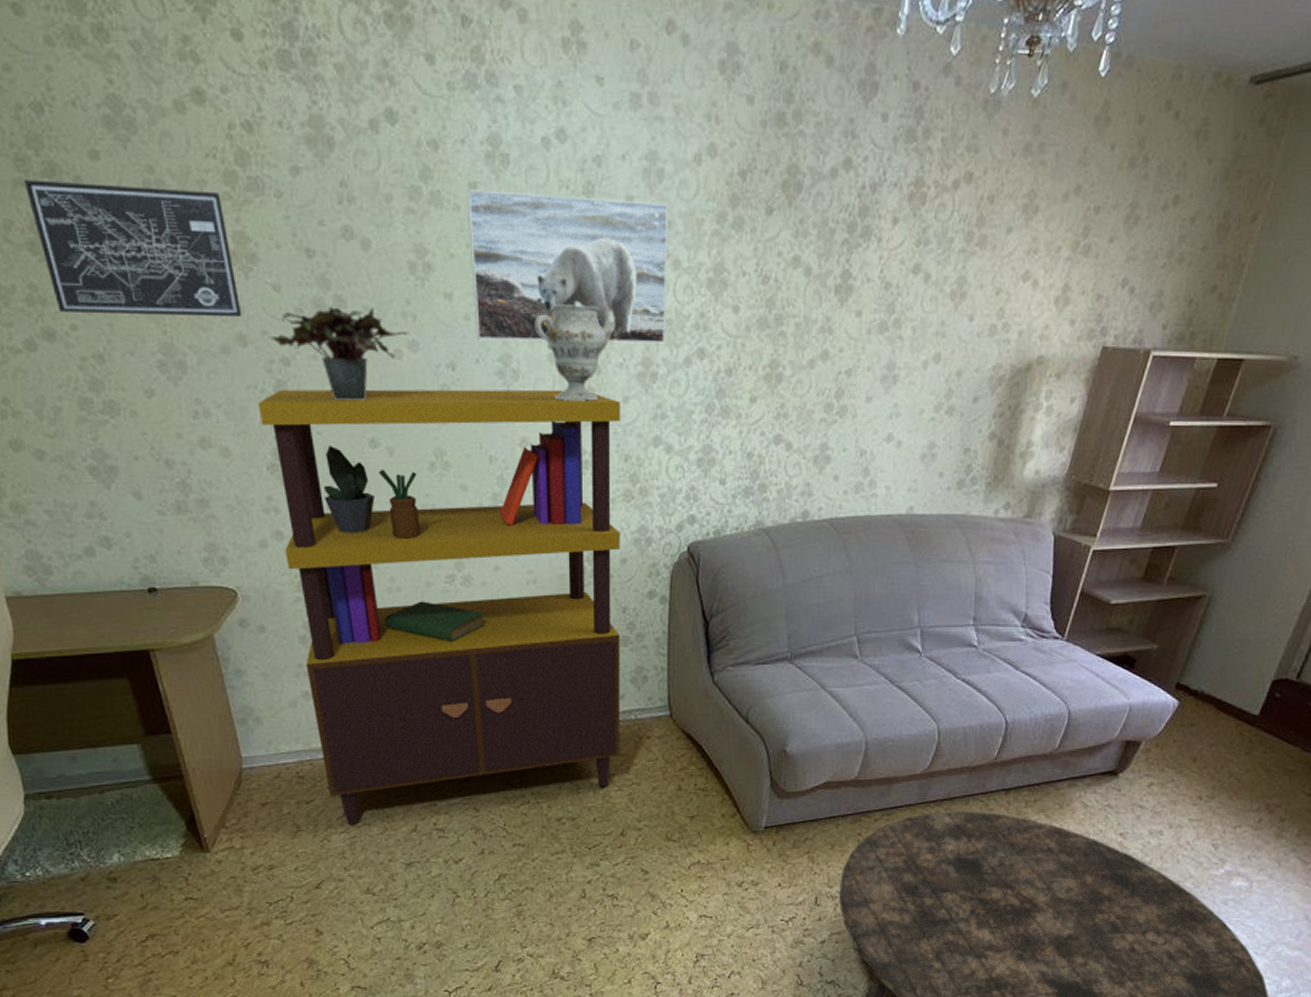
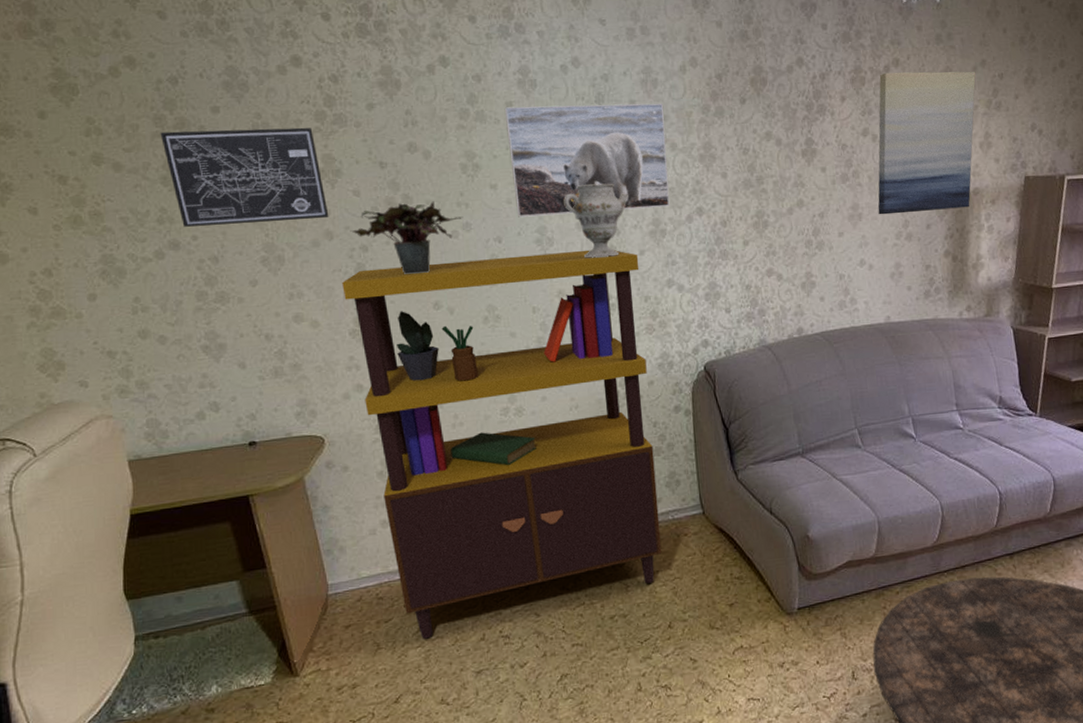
wall art: none [918,190,1067,380] -> present [878,71,976,215]

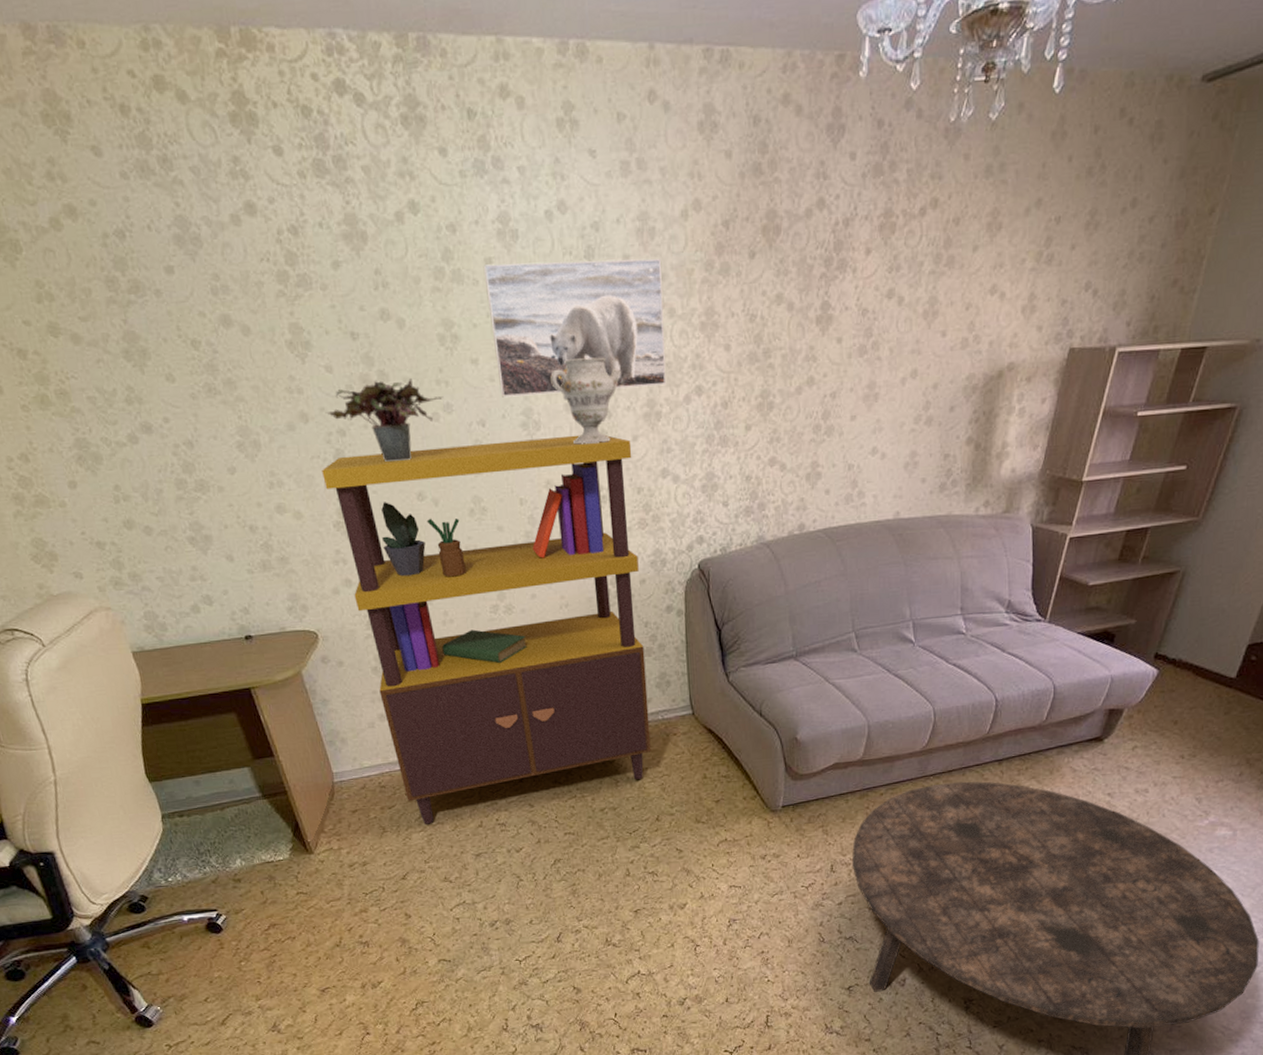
wall art: present [160,127,329,227] -> none [114,291,302,408]
wall art: present [878,71,976,215] -> none [897,214,1029,395]

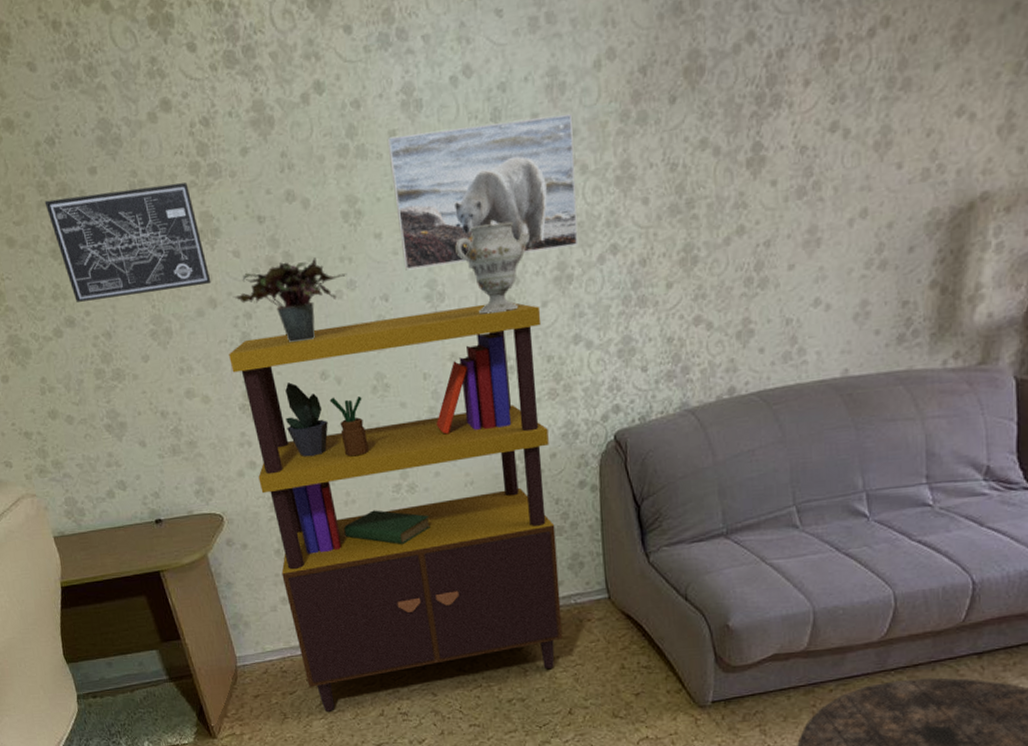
wall art: none [114,291,302,408] -> present [44,182,211,302]

